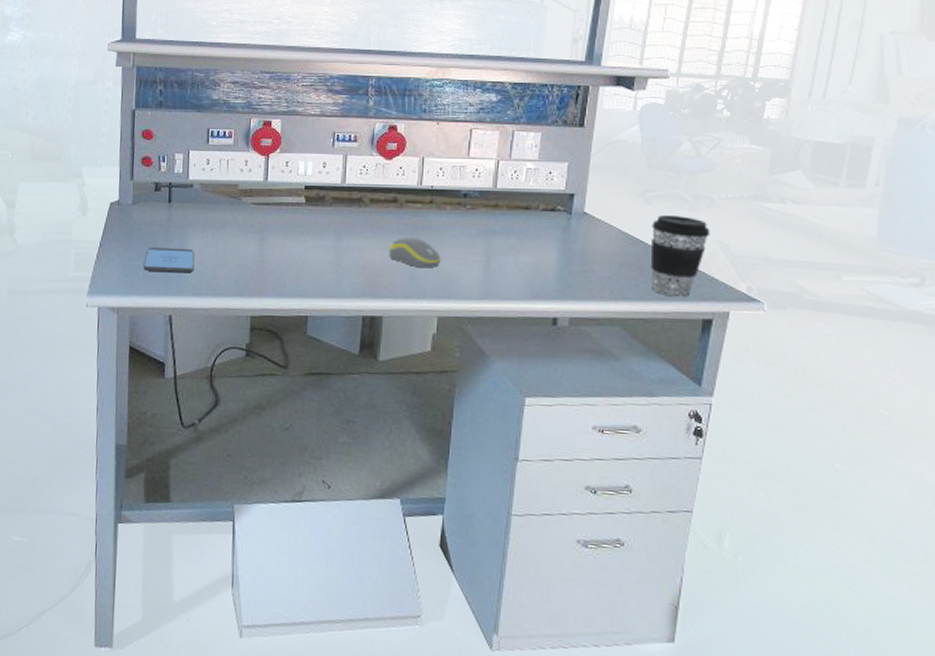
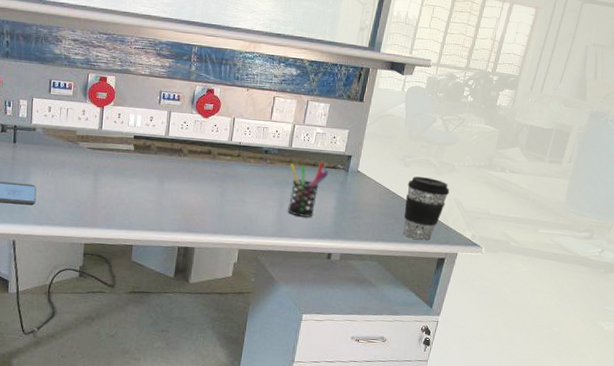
computer mouse: present [388,238,441,268] -> none [202,184,244,210]
pen holder: none [496,204,546,273] -> present [287,162,329,217]

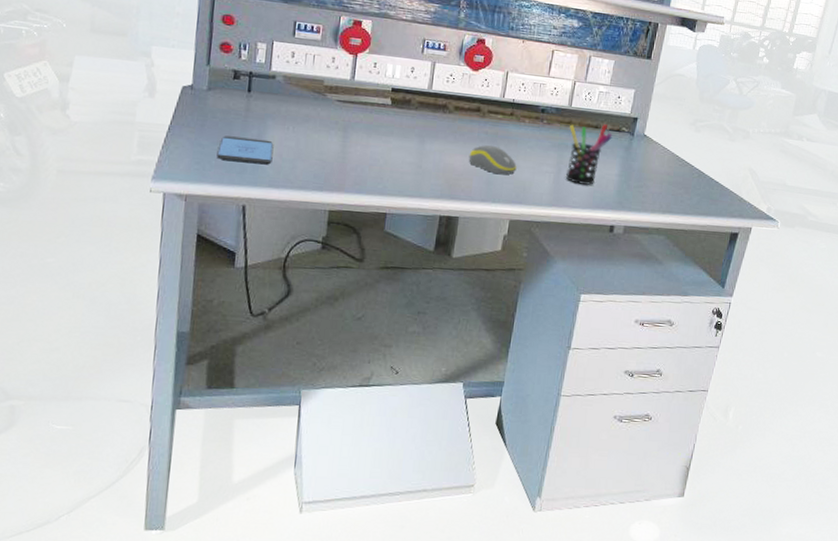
computer mouse: none [202,184,244,210] -> present [468,145,517,175]
coffee cup: present [403,176,450,241] -> none [693,143,744,214]

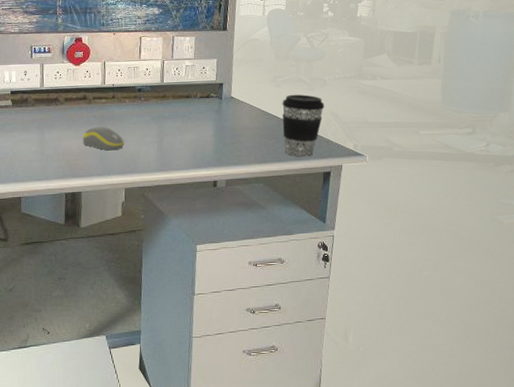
pen holder: present [565,124,613,185] -> none [165,93,203,149]
coffee cup: none [693,143,744,214] -> present [282,94,325,157]

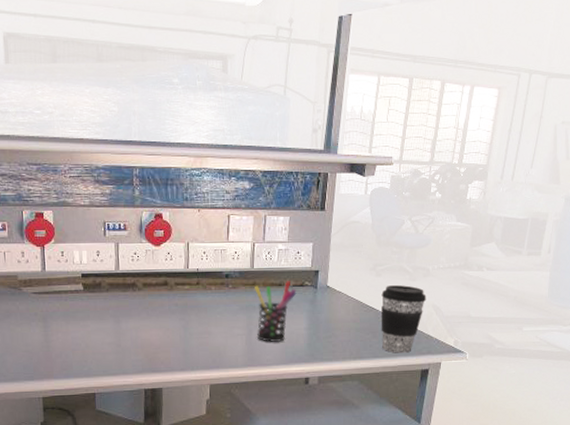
computer mouse: present [82,127,124,151] -> none [163,317,210,343]
pen holder: none [165,93,203,149] -> present [255,281,297,342]

